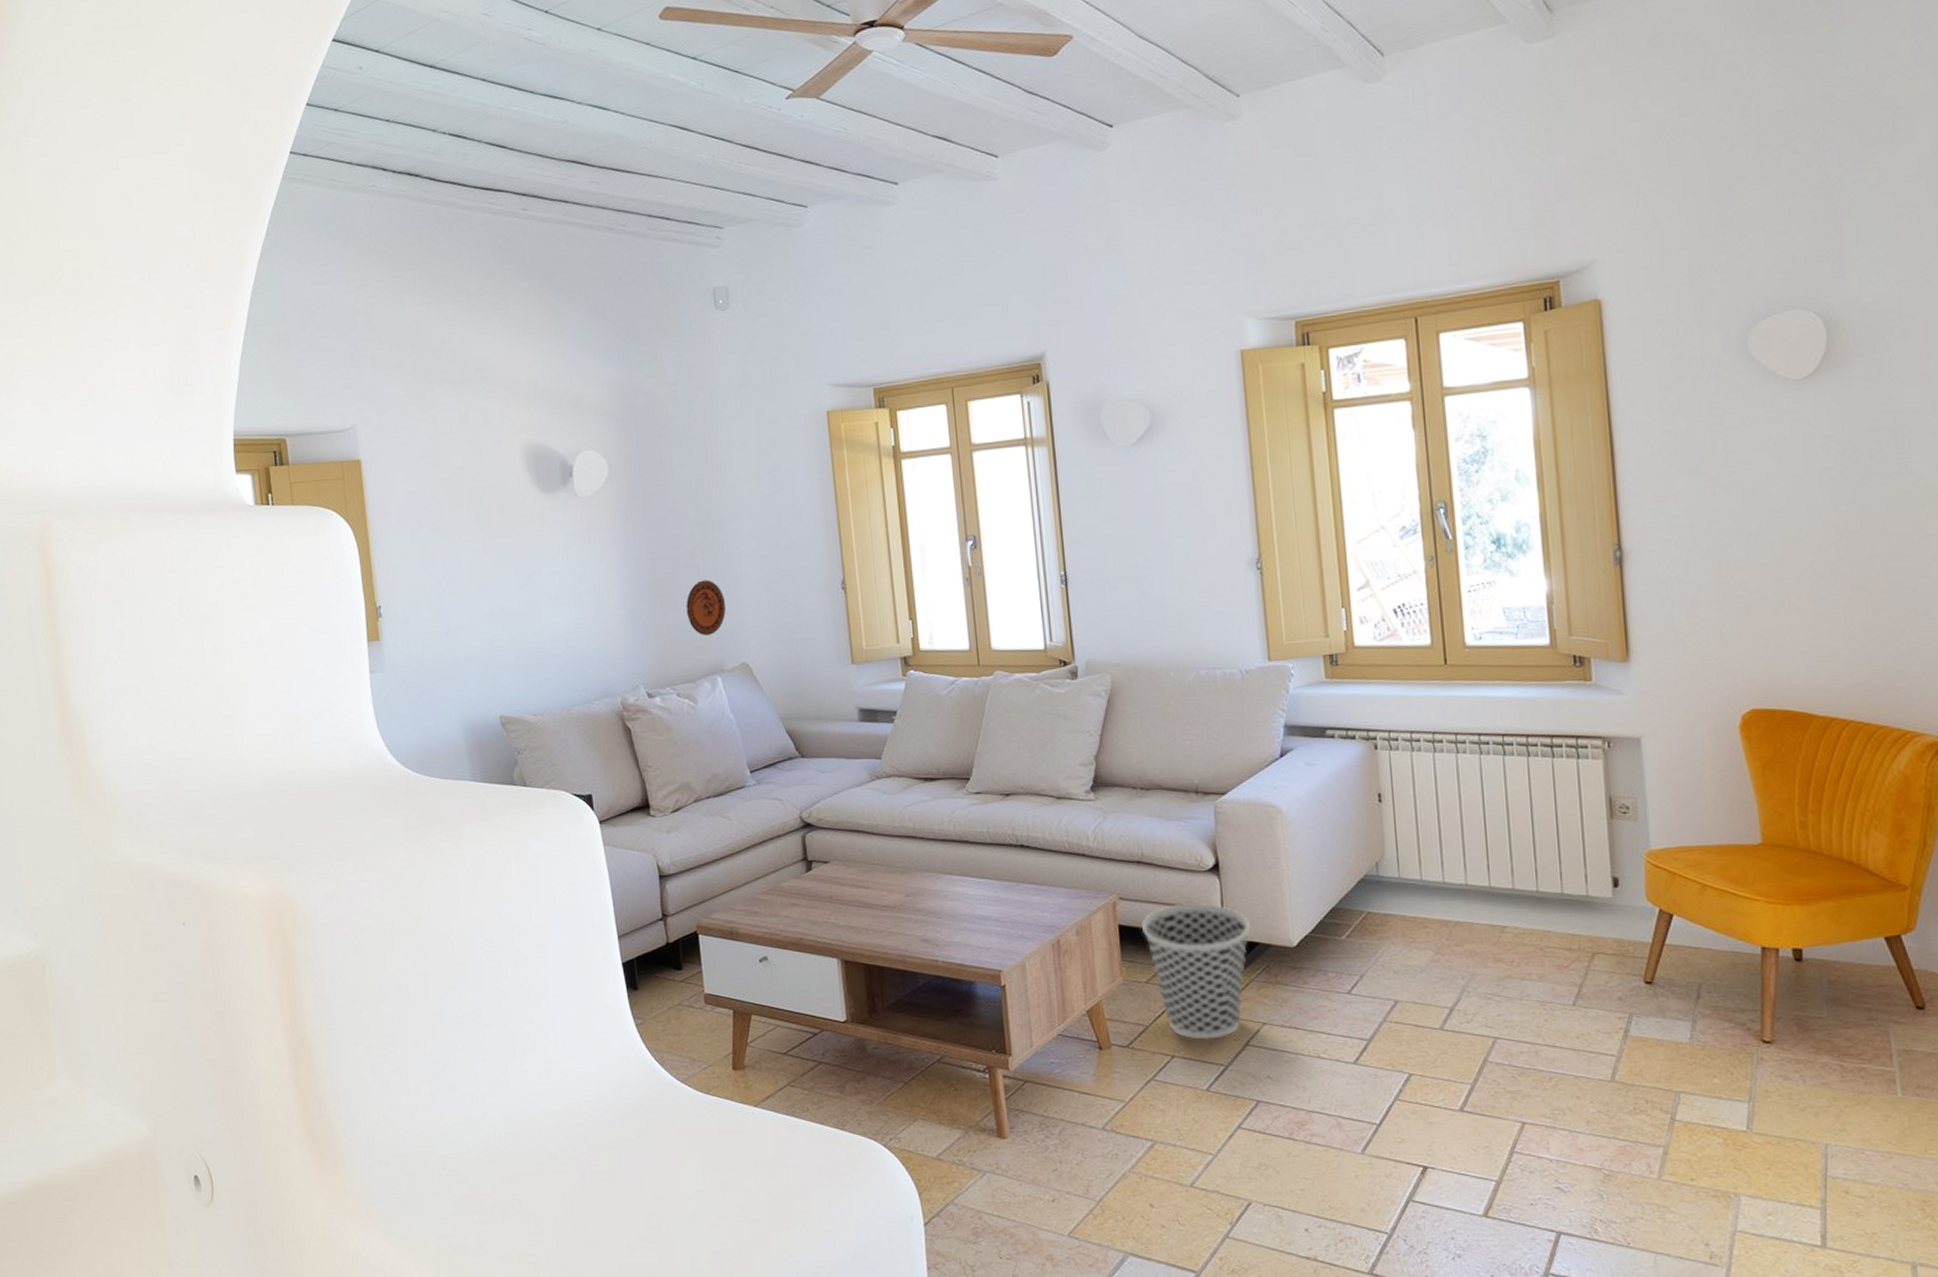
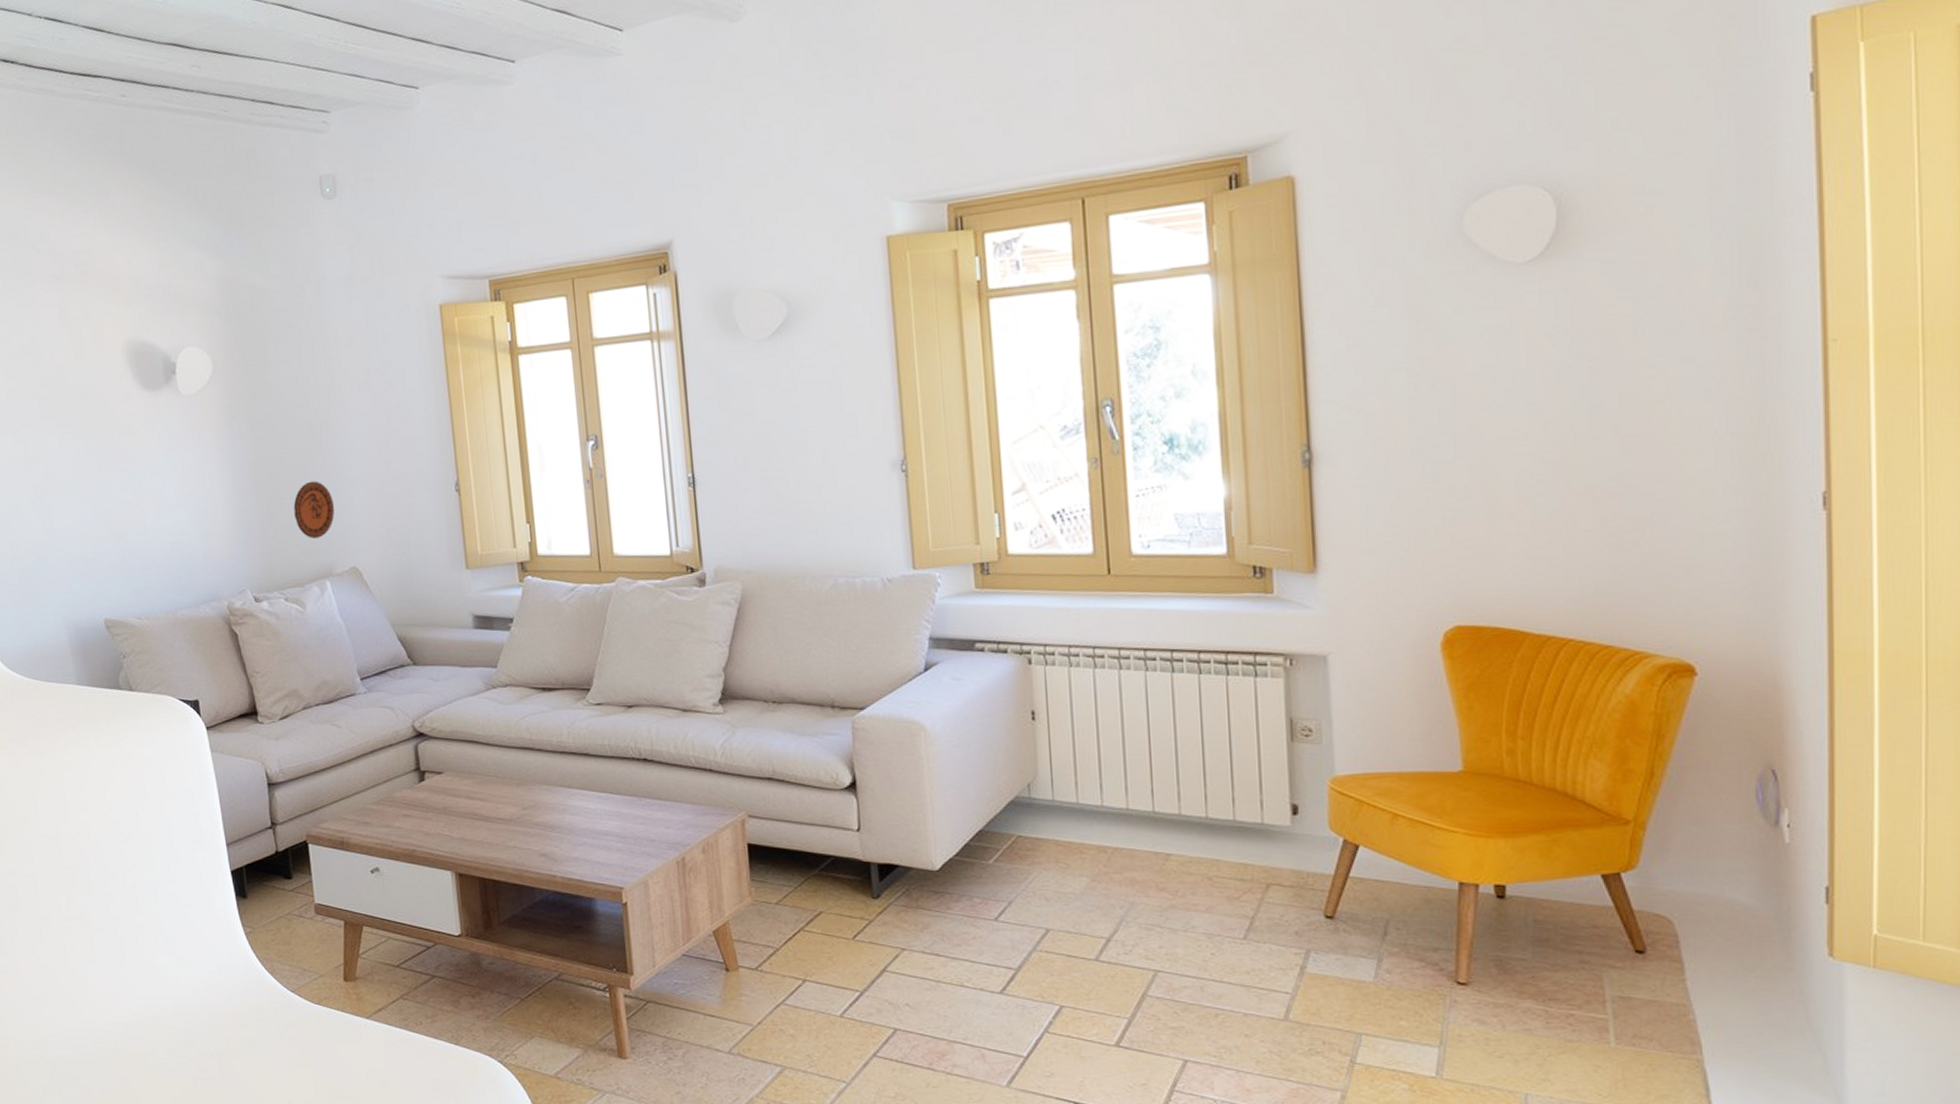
wastebasket: present [1142,902,1251,1040] -> none [773,822,891,964]

